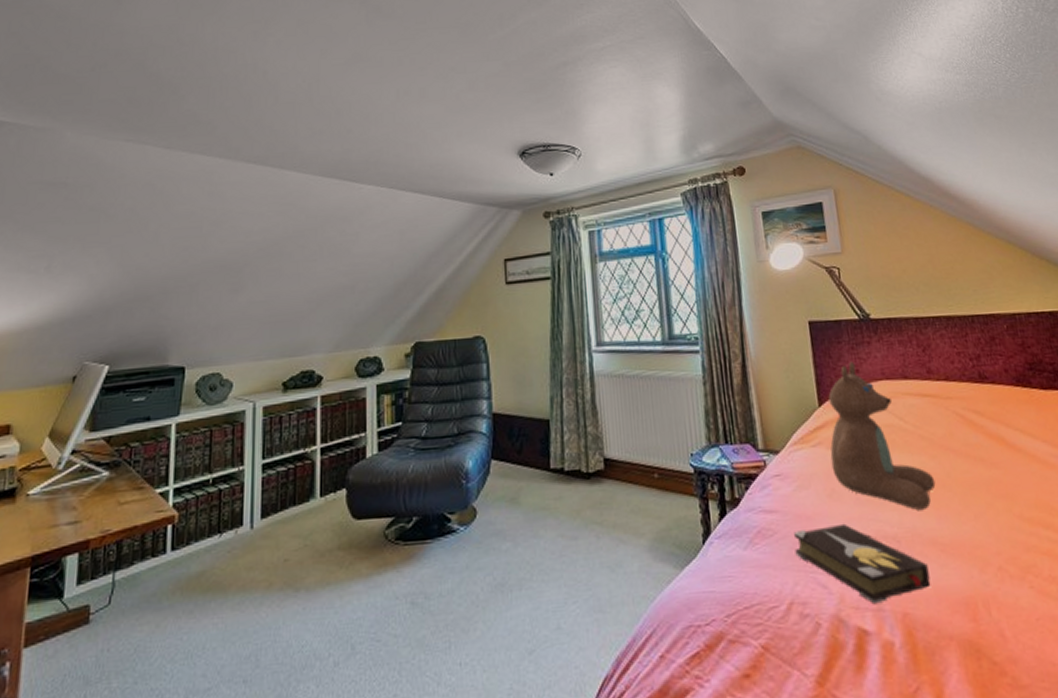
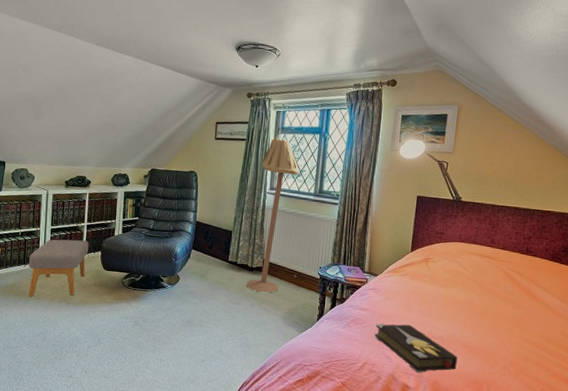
footstool: none [227,474,325,589] -> present [29,239,89,297]
floor lamp: none [578,267,636,512] -> present [246,137,300,293]
teddy bear: present [828,361,936,510] -> none [410,226,477,325]

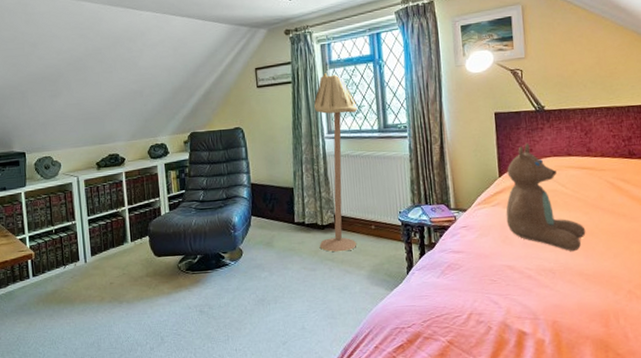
footstool: present [29,239,89,297] -> none [68,226,135,301]
hardback book: present [374,323,458,373] -> none [475,260,576,314]
teddy bear: none [410,226,477,325] -> present [506,143,586,251]

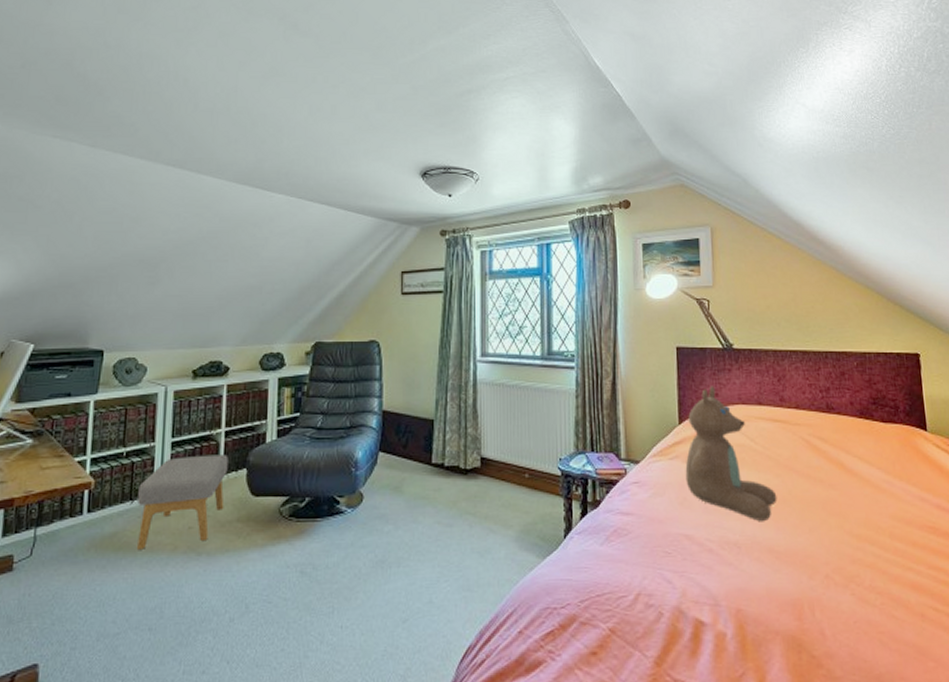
footstool: none [68,226,135,301] -> present [137,454,228,549]
floor lamp: present [313,73,358,252] -> none [459,284,519,505]

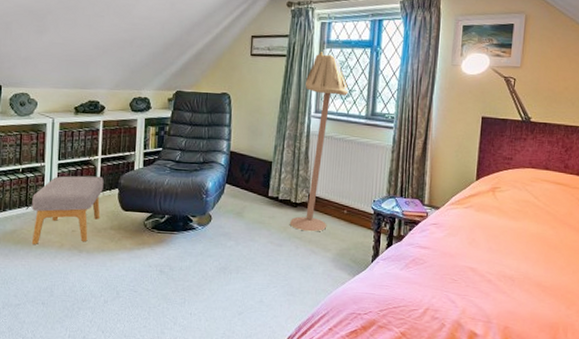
floor lamp: none [459,284,519,505] -> present [289,52,349,232]
teddy bear: present [685,386,777,521] -> none [476,151,550,262]

